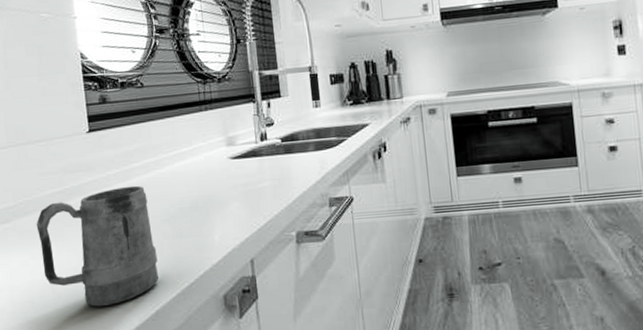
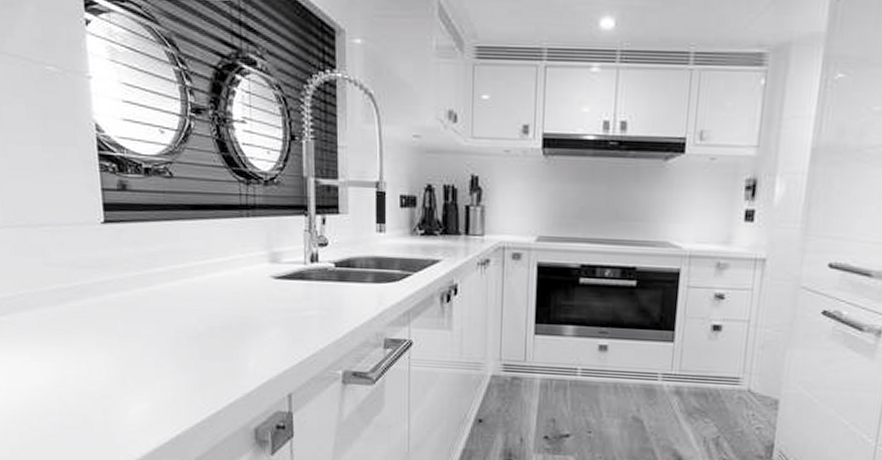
mug: present [36,185,158,307] -> none [39,292,181,423]

